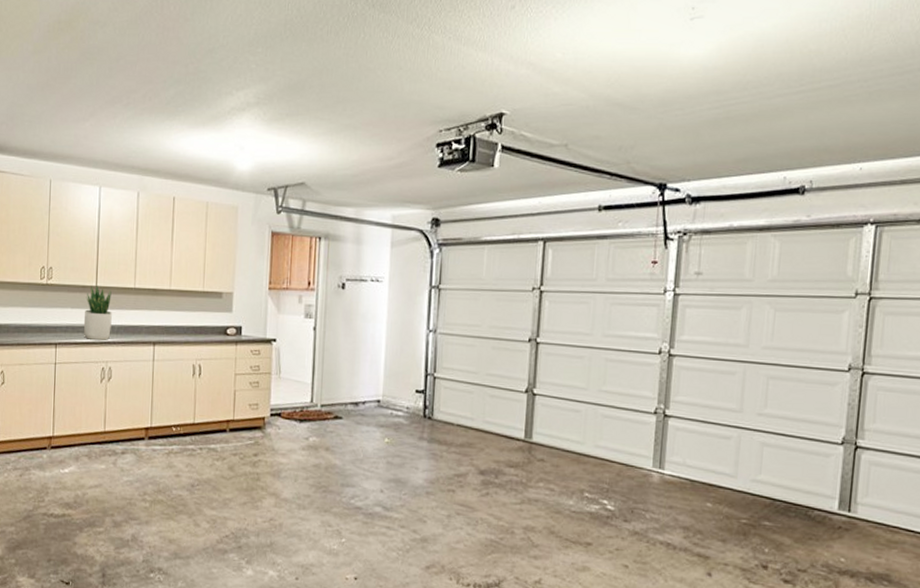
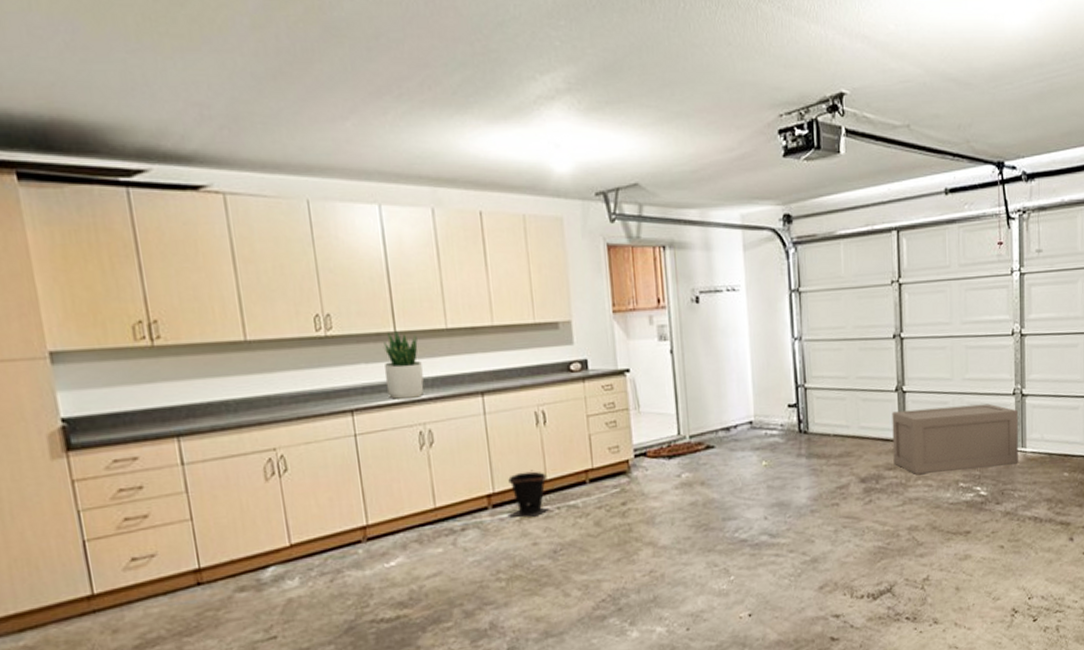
bucket: none [159,413,195,453] -> present [507,470,549,518]
wooden crate: none [515,412,658,486] -> present [892,403,1018,475]

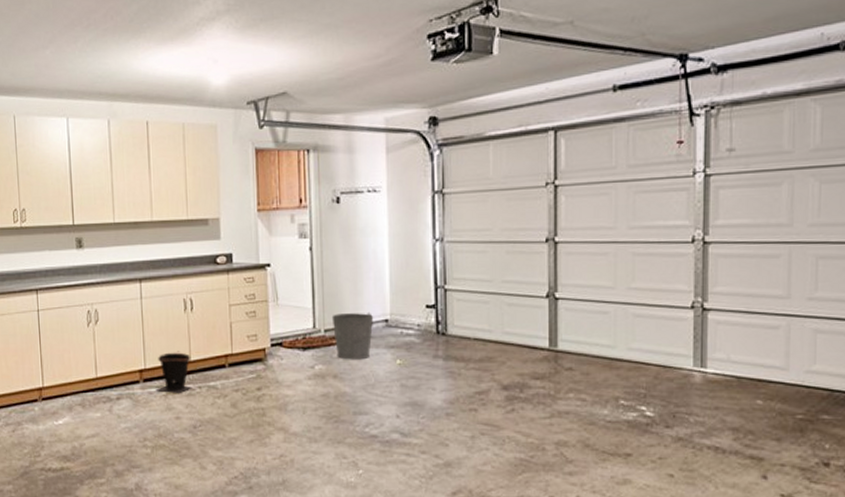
planter: present [383,331,424,399] -> none [63,224,94,282]
bucket: none [696,414,739,466] -> present [331,311,374,360]
wooden crate: present [892,403,1018,475] -> none [541,316,697,388]

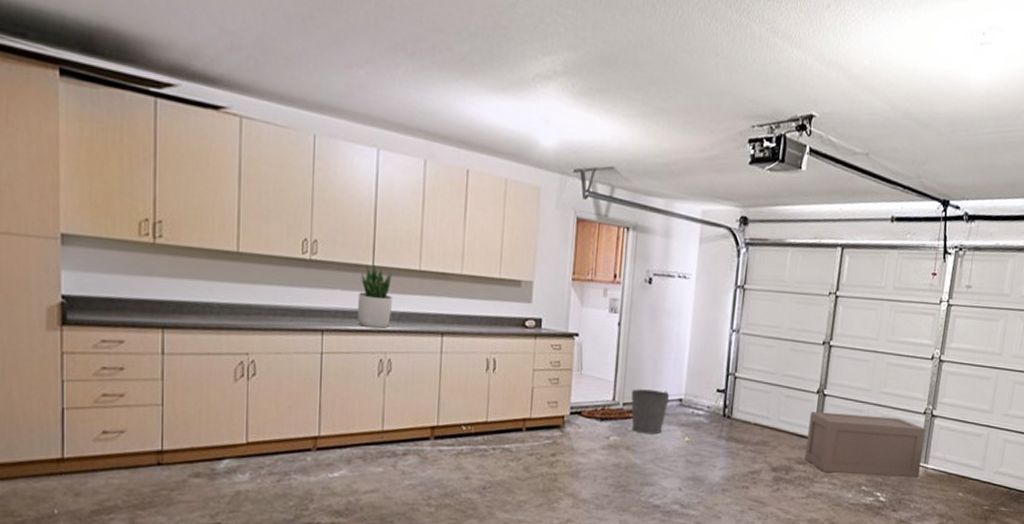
planter: none [63,224,94,282] -> present [357,265,392,328]
bucket: present [155,351,191,393] -> none [446,410,488,453]
wooden crate: none [541,316,697,388] -> present [804,411,926,479]

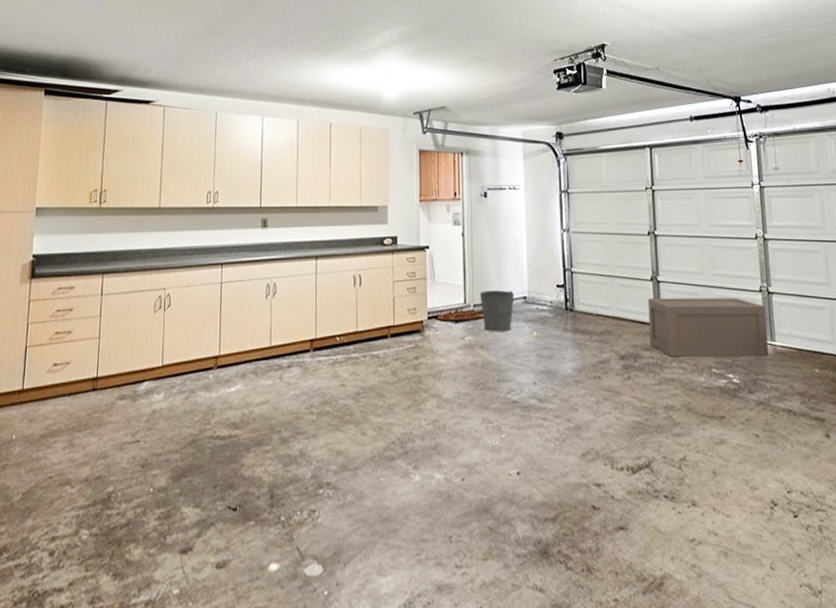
planter: present [357,265,392,328] -> none [248,207,276,257]

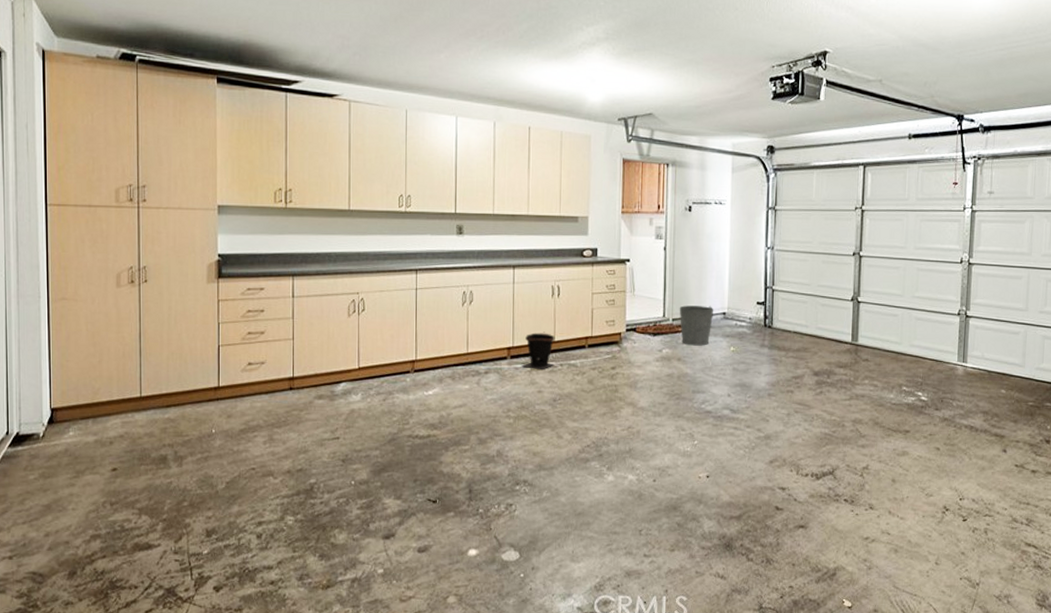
bucket: none [324,322,358,362] -> present [521,332,555,369]
wooden crate: present [648,298,769,358] -> none [844,318,961,377]

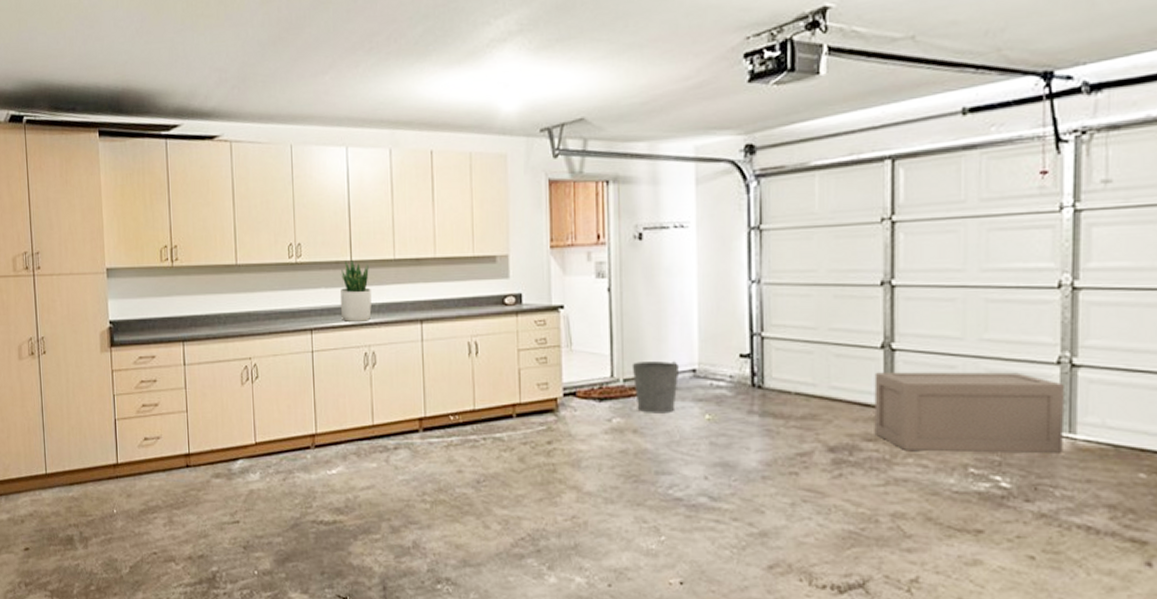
planter: none [443,213,472,265] -> present [340,260,372,322]
bucket: present [521,332,555,369] -> none [436,398,475,444]
wooden crate: none [844,318,961,377] -> present [874,372,1064,455]

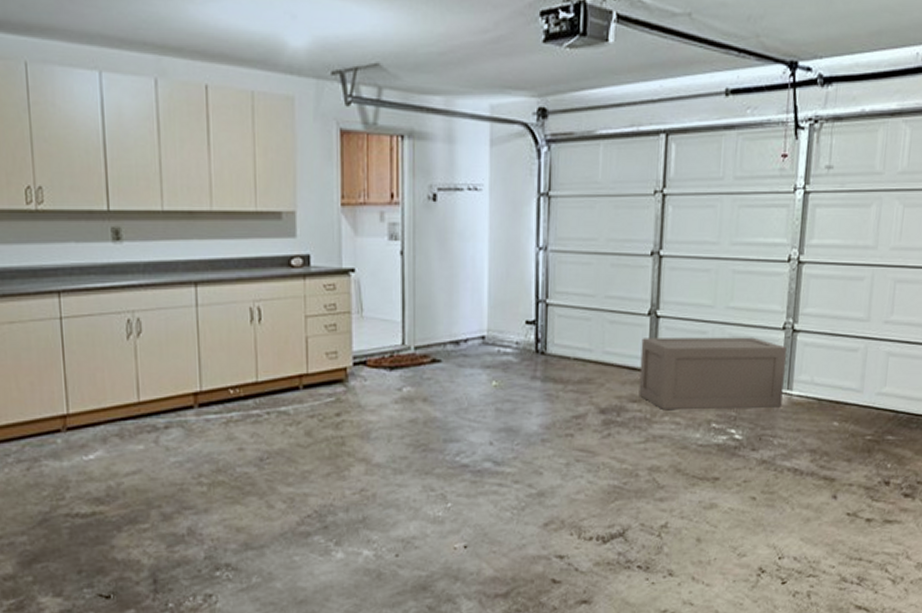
planter: present [340,260,372,322] -> none [94,210,135,283]
bucket: present [632,360,680,414] -> none [423,327,470,381]

